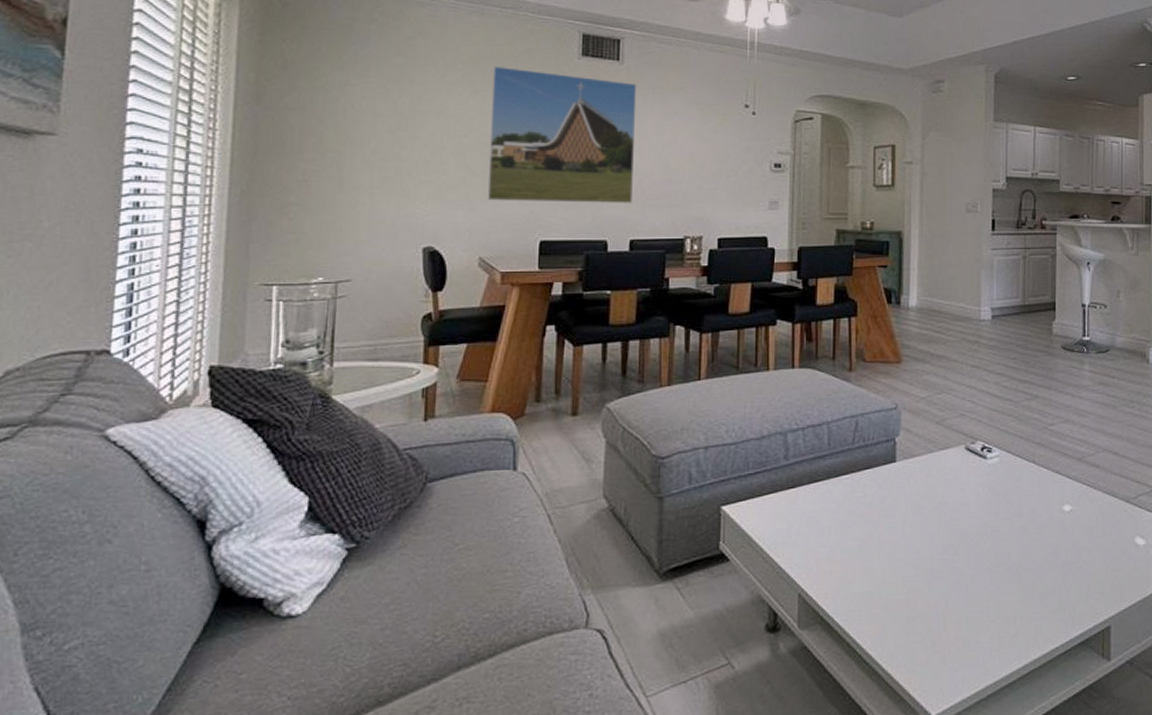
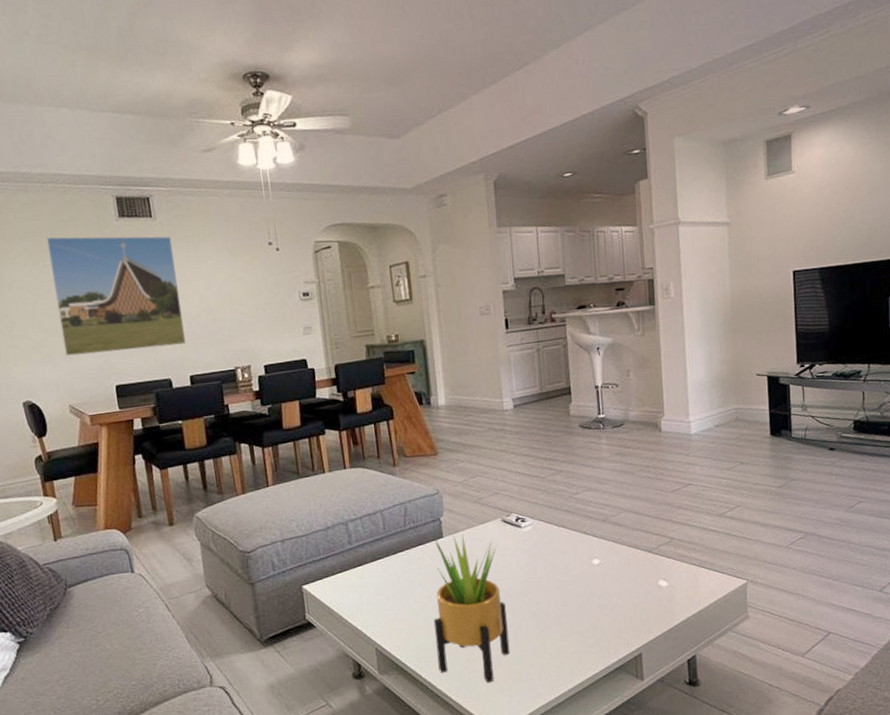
potted plant: none [871,459,959,650] -> present [433,534,510,683]

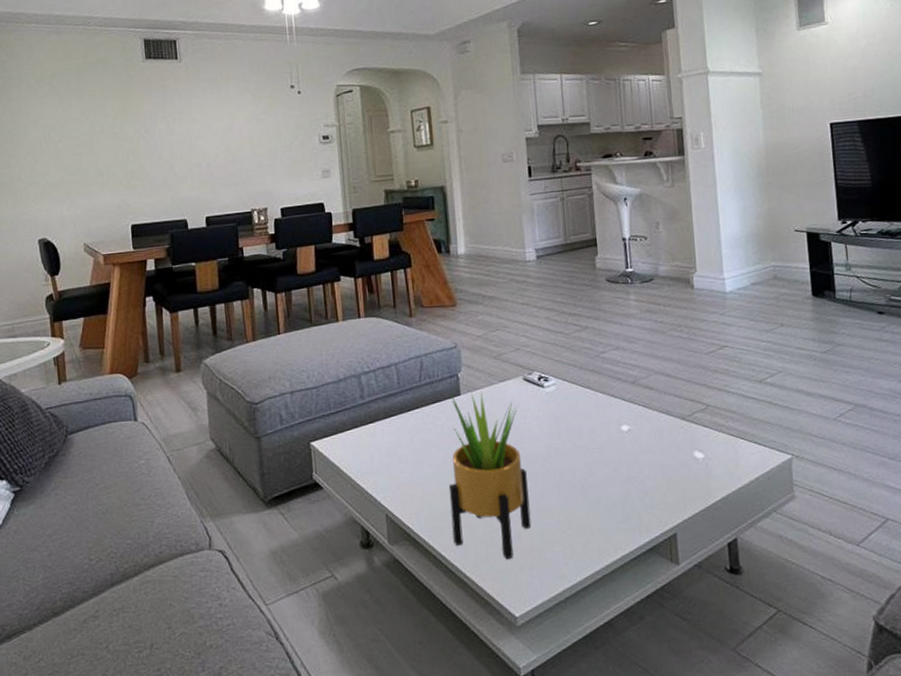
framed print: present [46,236,186,356] -> none [74,76,204,195]

